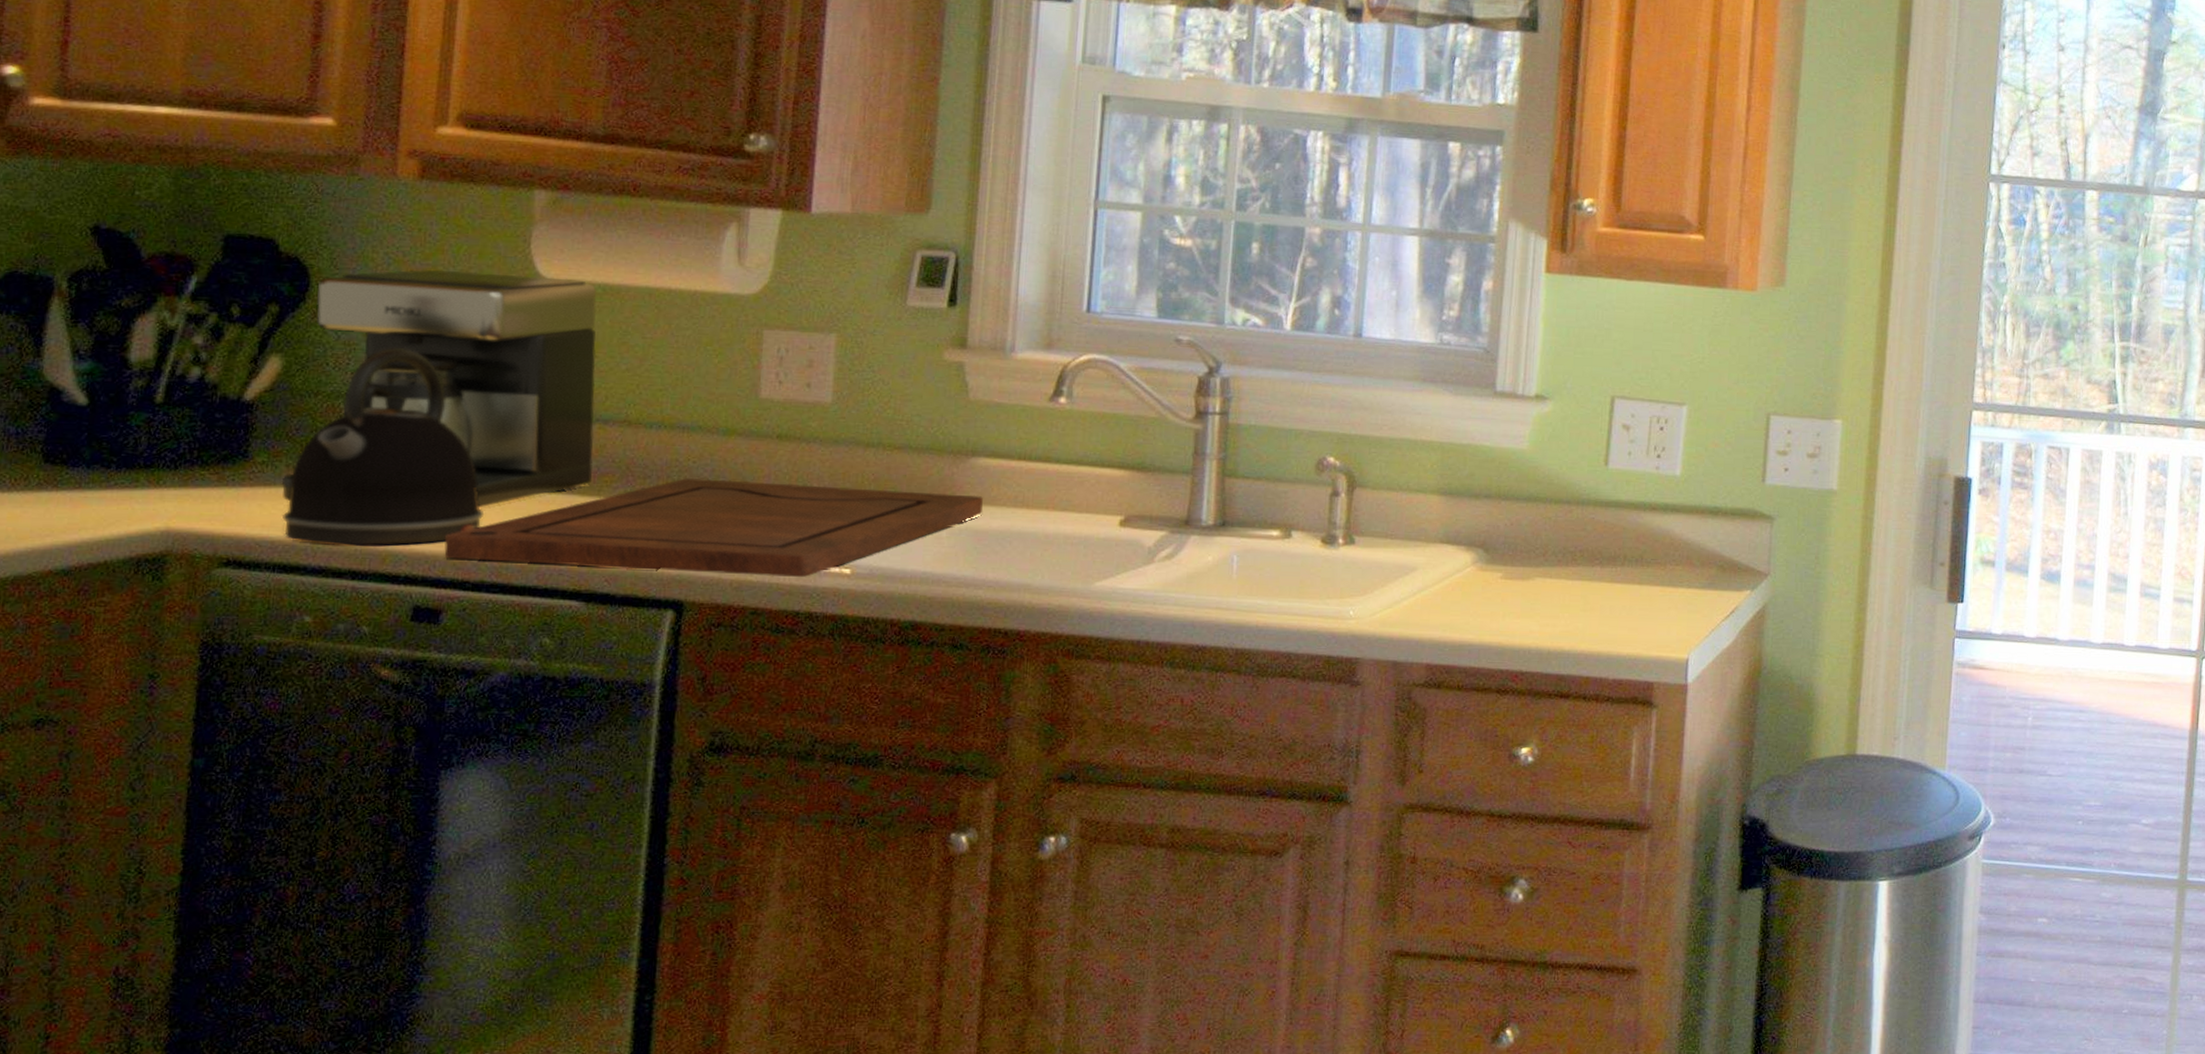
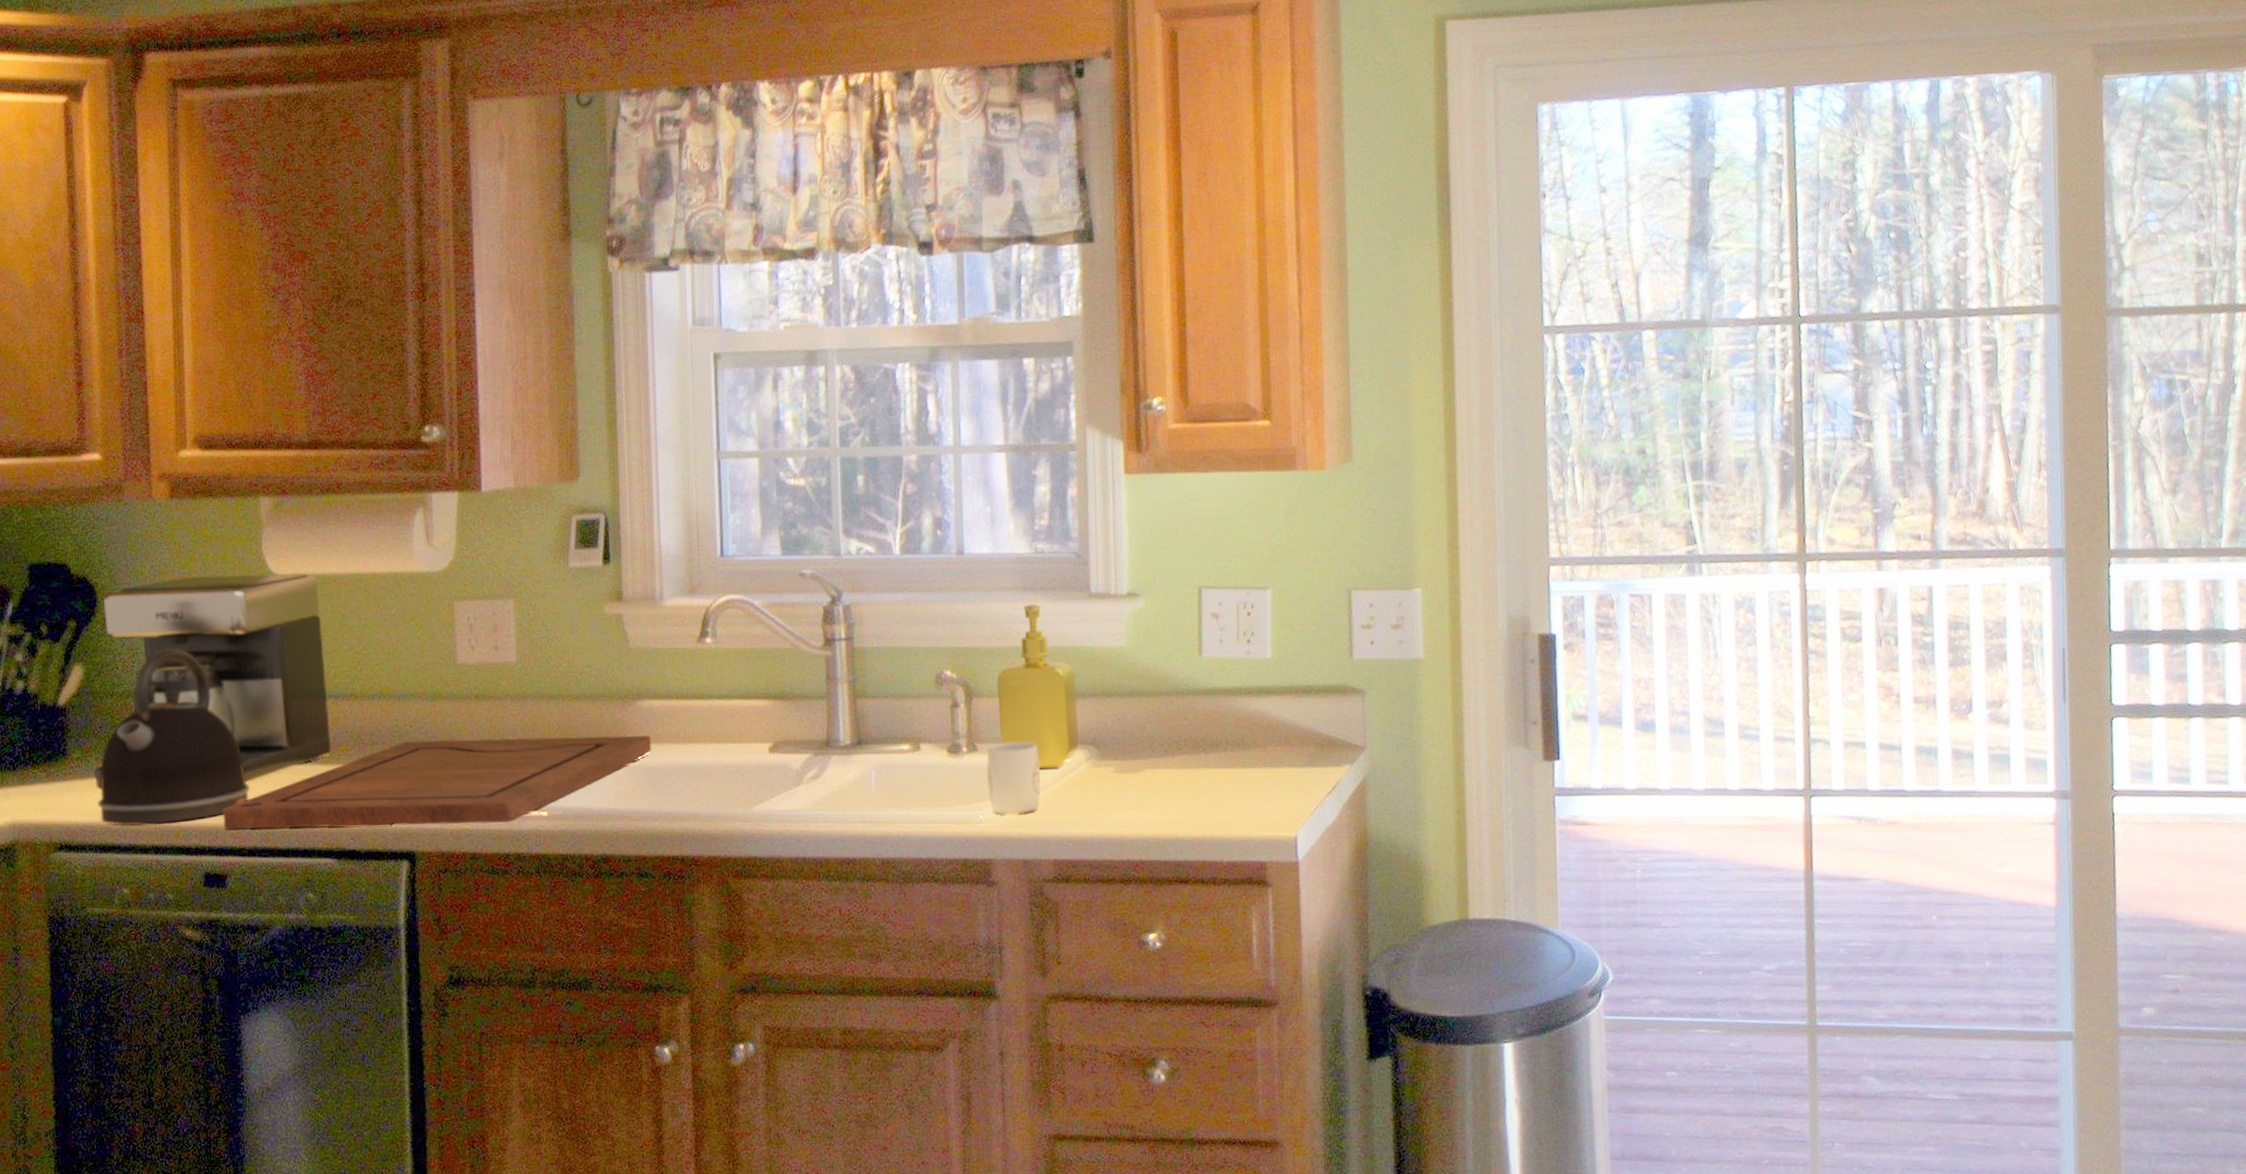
mug: none [1361,538,1422,614] -> present [986,742,1042,815]
soap dispenser: none [1381,396,1471,568] -> present [997,604,1079,768]

